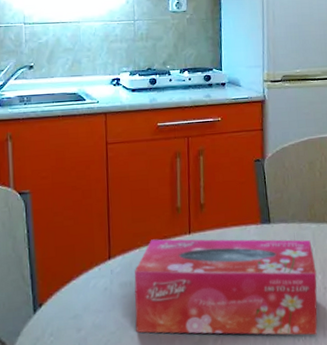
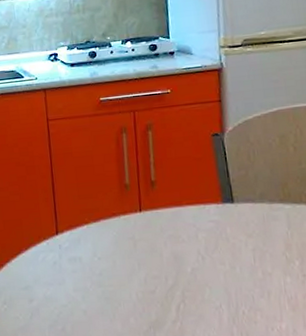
tissue box: present [134,239,318,336] -> none [83,216,296,326]

